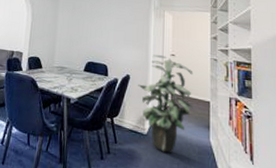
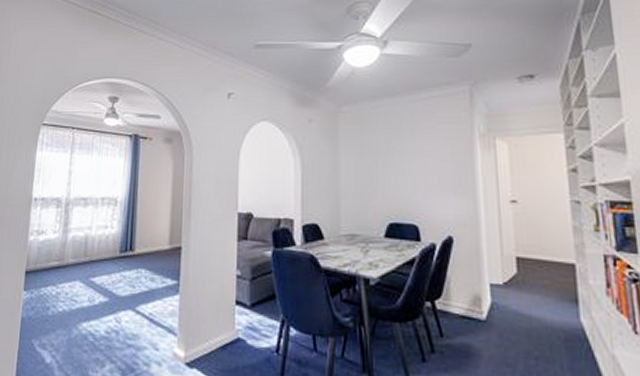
indoor plant: present [138,54,194,154] -> none [466,202,551,344]

